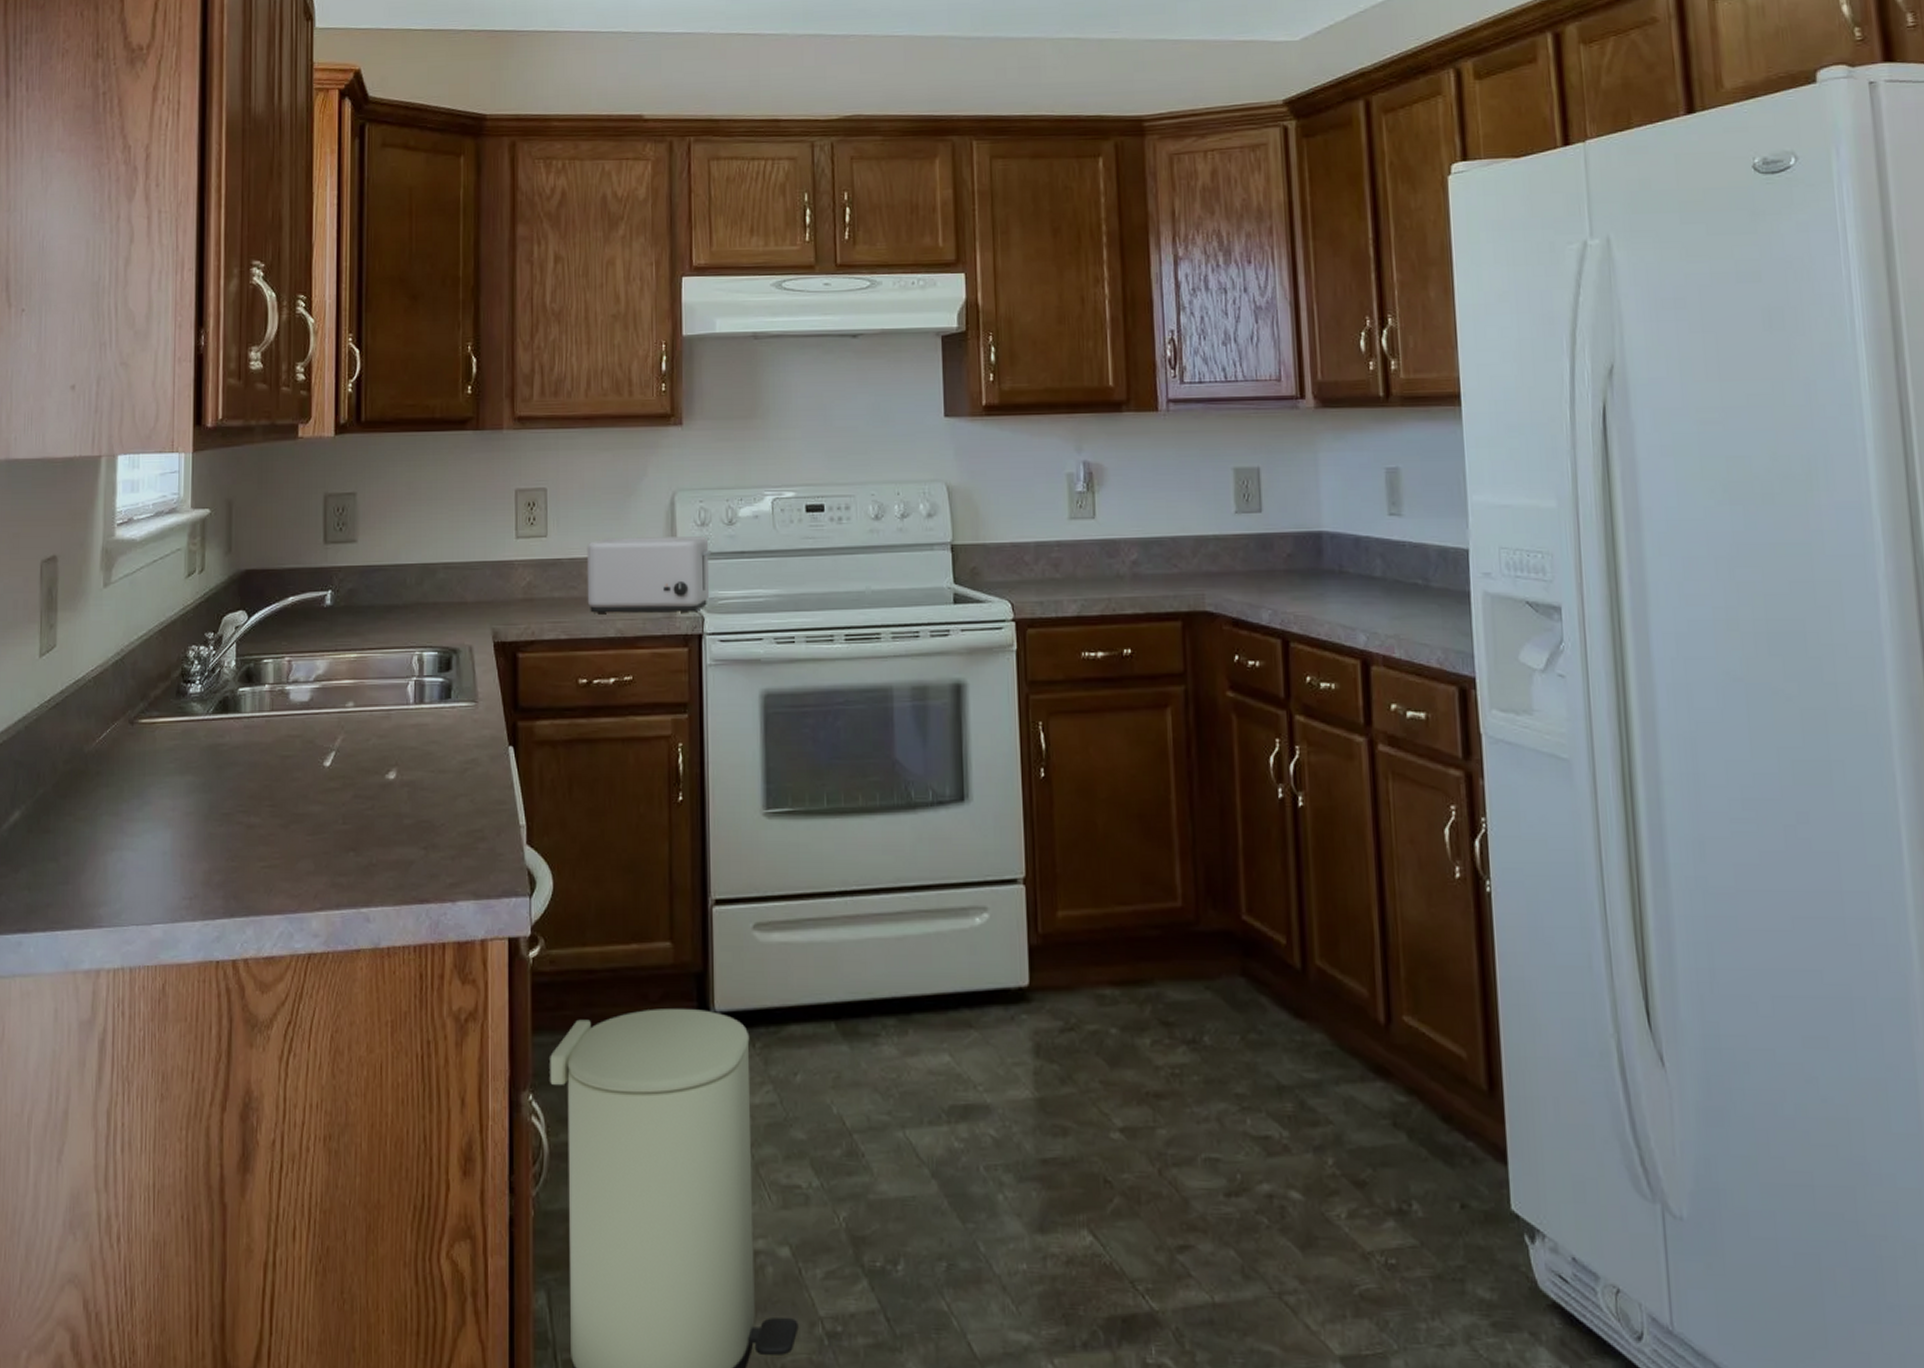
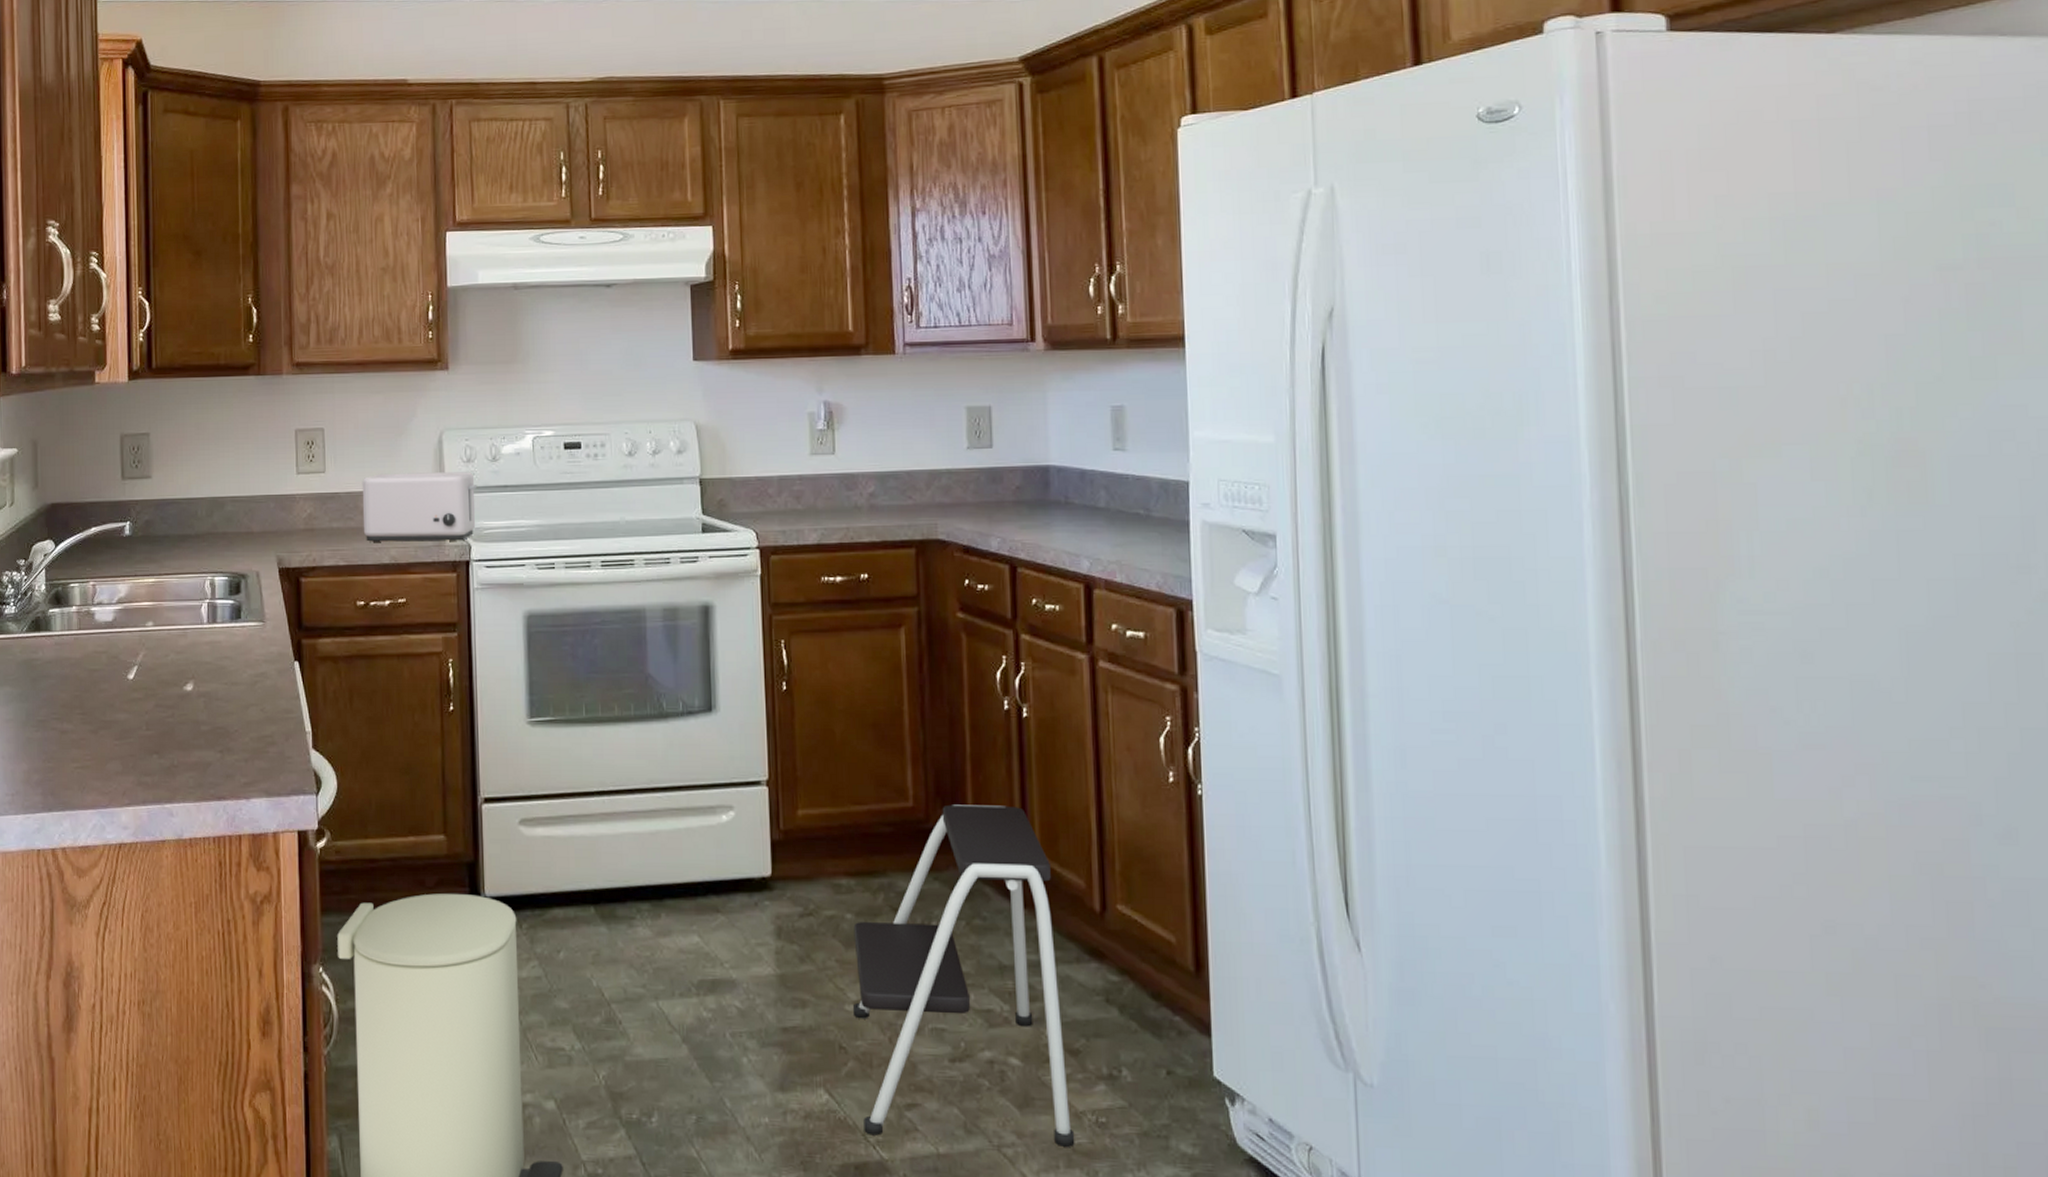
step stool: none [1118,904,1363,1293] -> present [852,804,1075,1147]

